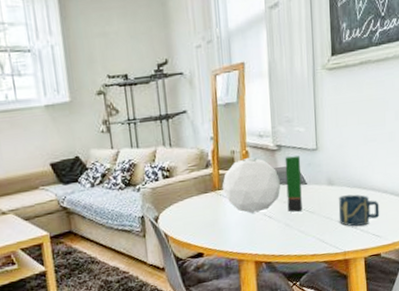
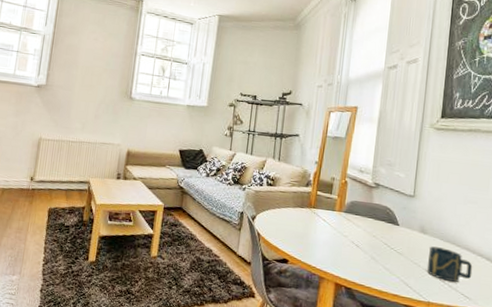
plant pot: present [222,155,302,214] -> none [317,187,397,250]

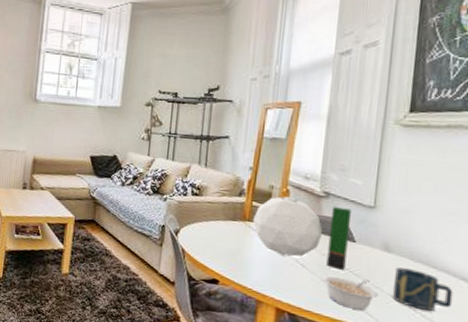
plant pot: none [317,187,397,250] -> present [252,196,352,271]
legume: none [373,254,416,283] -> present [323,276,378,311]

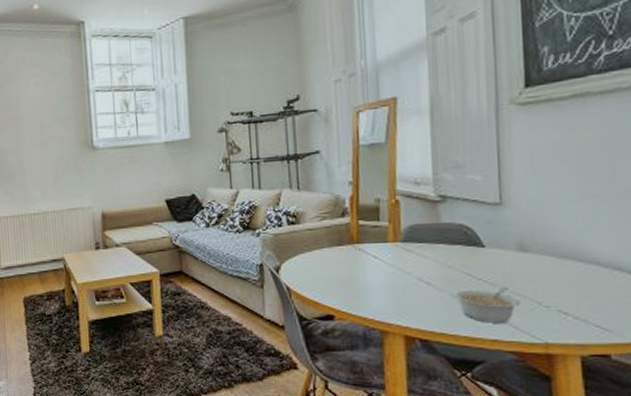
plant pot: present [252,196,352,271] -> none [361,208,477,282]
cup: present [393,267,454,311] -> none [536,267,609,311]

